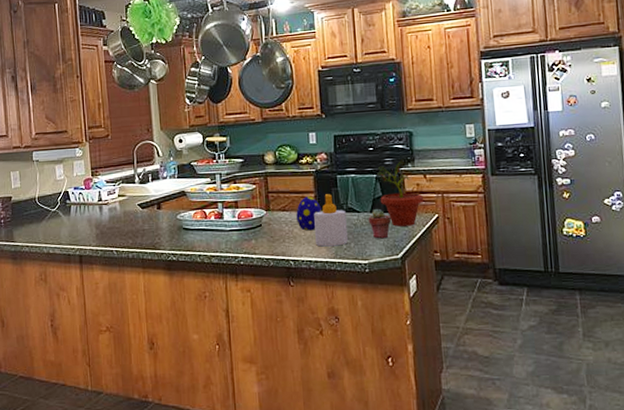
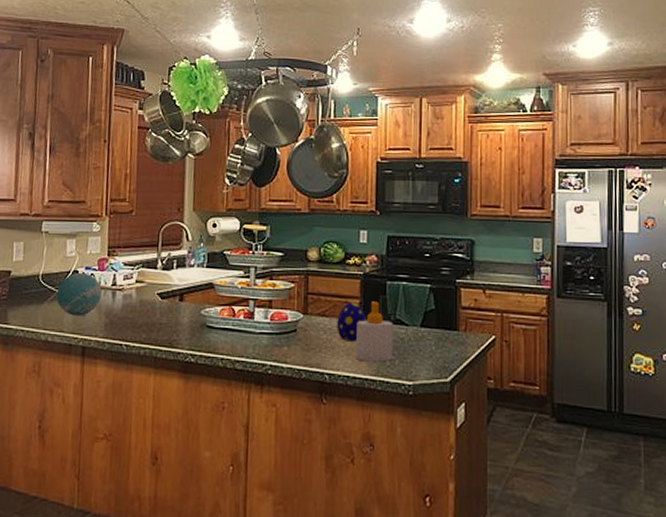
decorative ball: none [52,192,90,230] -> present [56,272,102,316]
potted succulent: present [368,209,391,239] -> none [417,324,442,358]
potted plant: present [376,159,424,227] -> none [431,270,481,346]

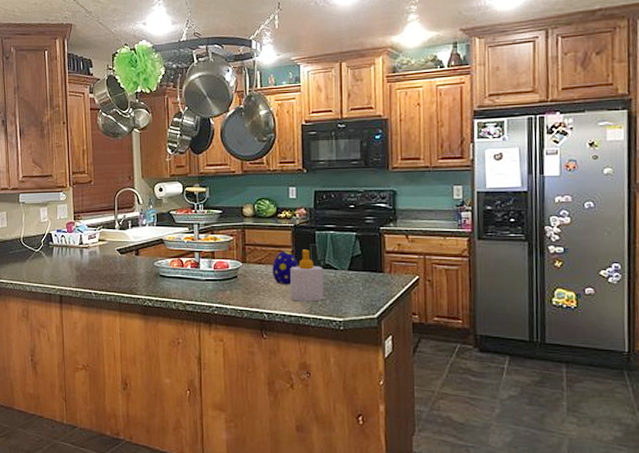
decorative ball: present [56,272,102,316] -> none [35,234,71,270]

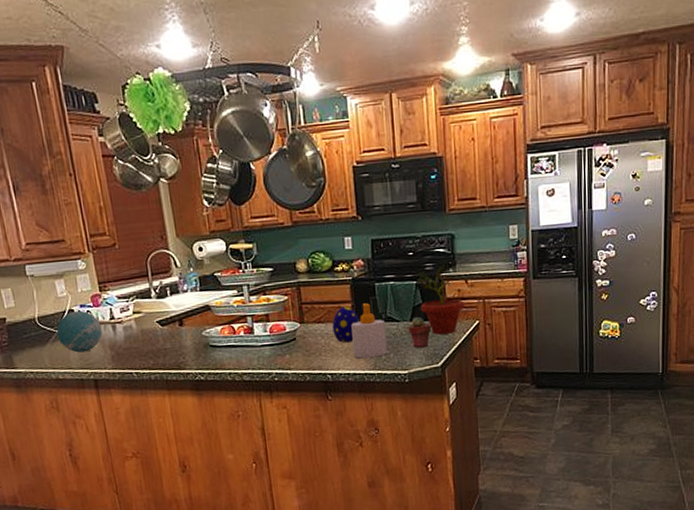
decorative ball: none [35,234,71,270] -> present [56,310,103,353]
potted succulent: none [346,268,369,298] -> present [408,317,431,348]
potted plant: none [356,218,405,286] -> present [417,264,465,335]

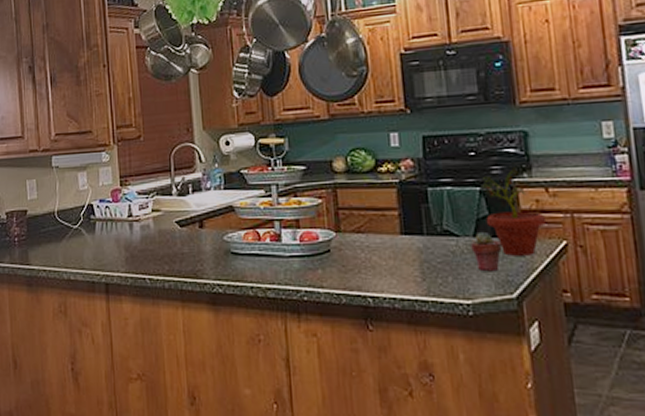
decorative ball: present [56,310,103,353] -> none [73,205,119,252]
decorative egg: present [332,306,361,343] -> none [374,214,410,259]
soap bottle: present [351,303,387,359] -> none [398,212,444,281]

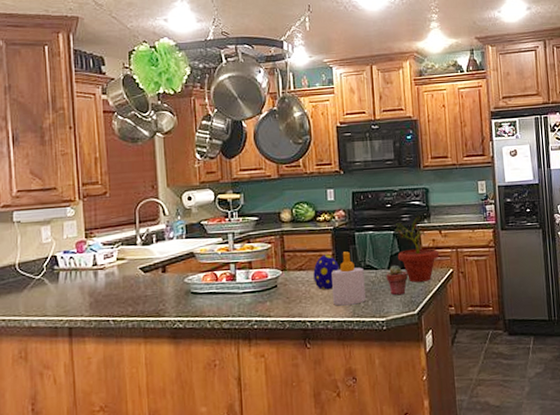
decorative egg: none [374,214,410,259] -> present [313,254,340,290]
soap bottle: none [398,212,444,281] -> present [331,251,366,306]

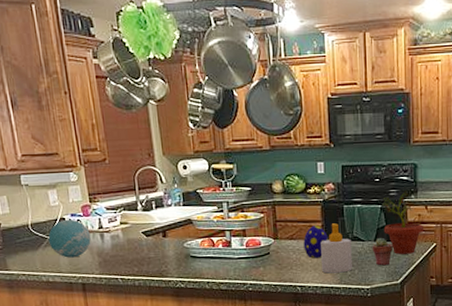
decorative ball: none [36,256,83,300] -> present [48,219,91,258]

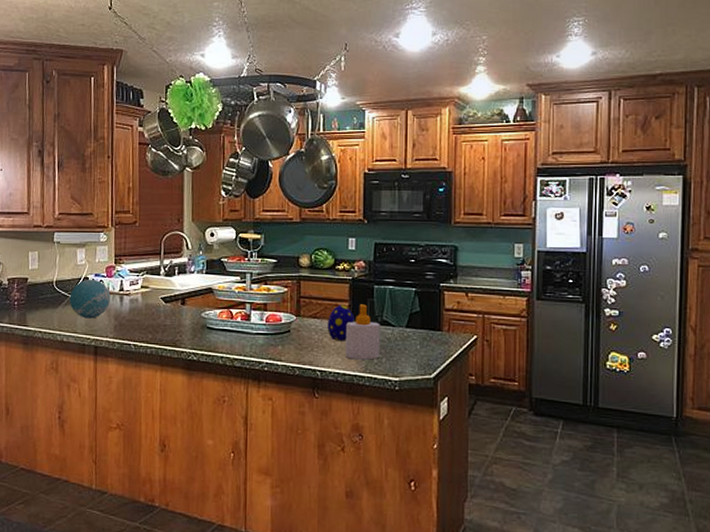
potted succulent: present [372,238,393,266] -> none [403,325,426,357]
potted plant: present [381,191,424,254] -> none [416,274,464,345]

